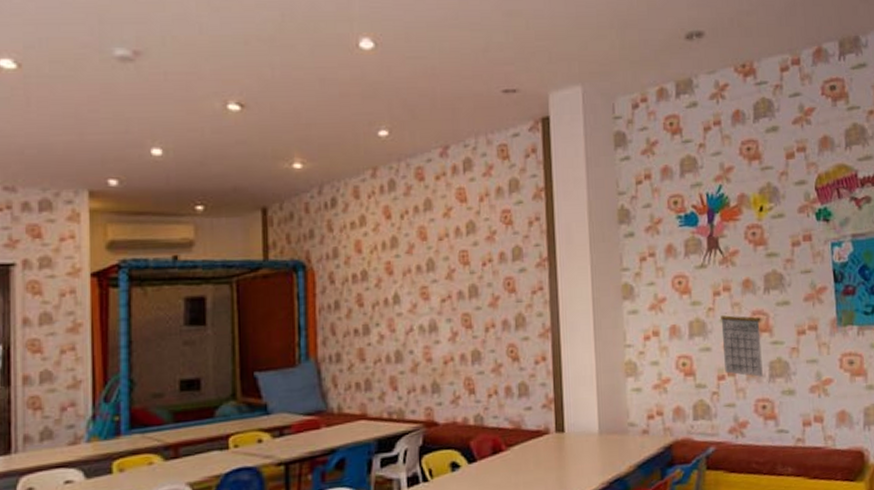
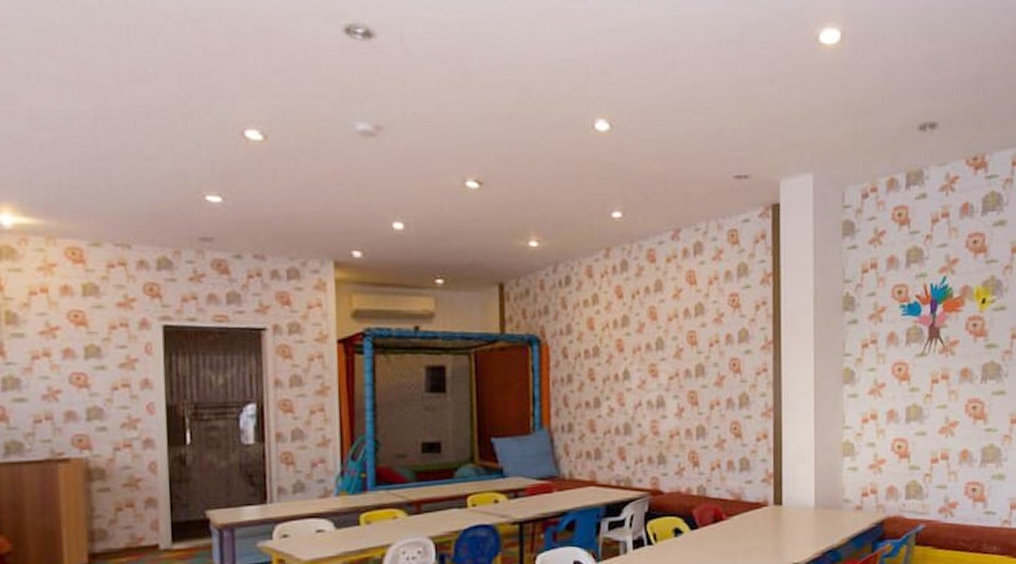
calendar: present [721,302,763,377] -> none [937,390,975,462]

